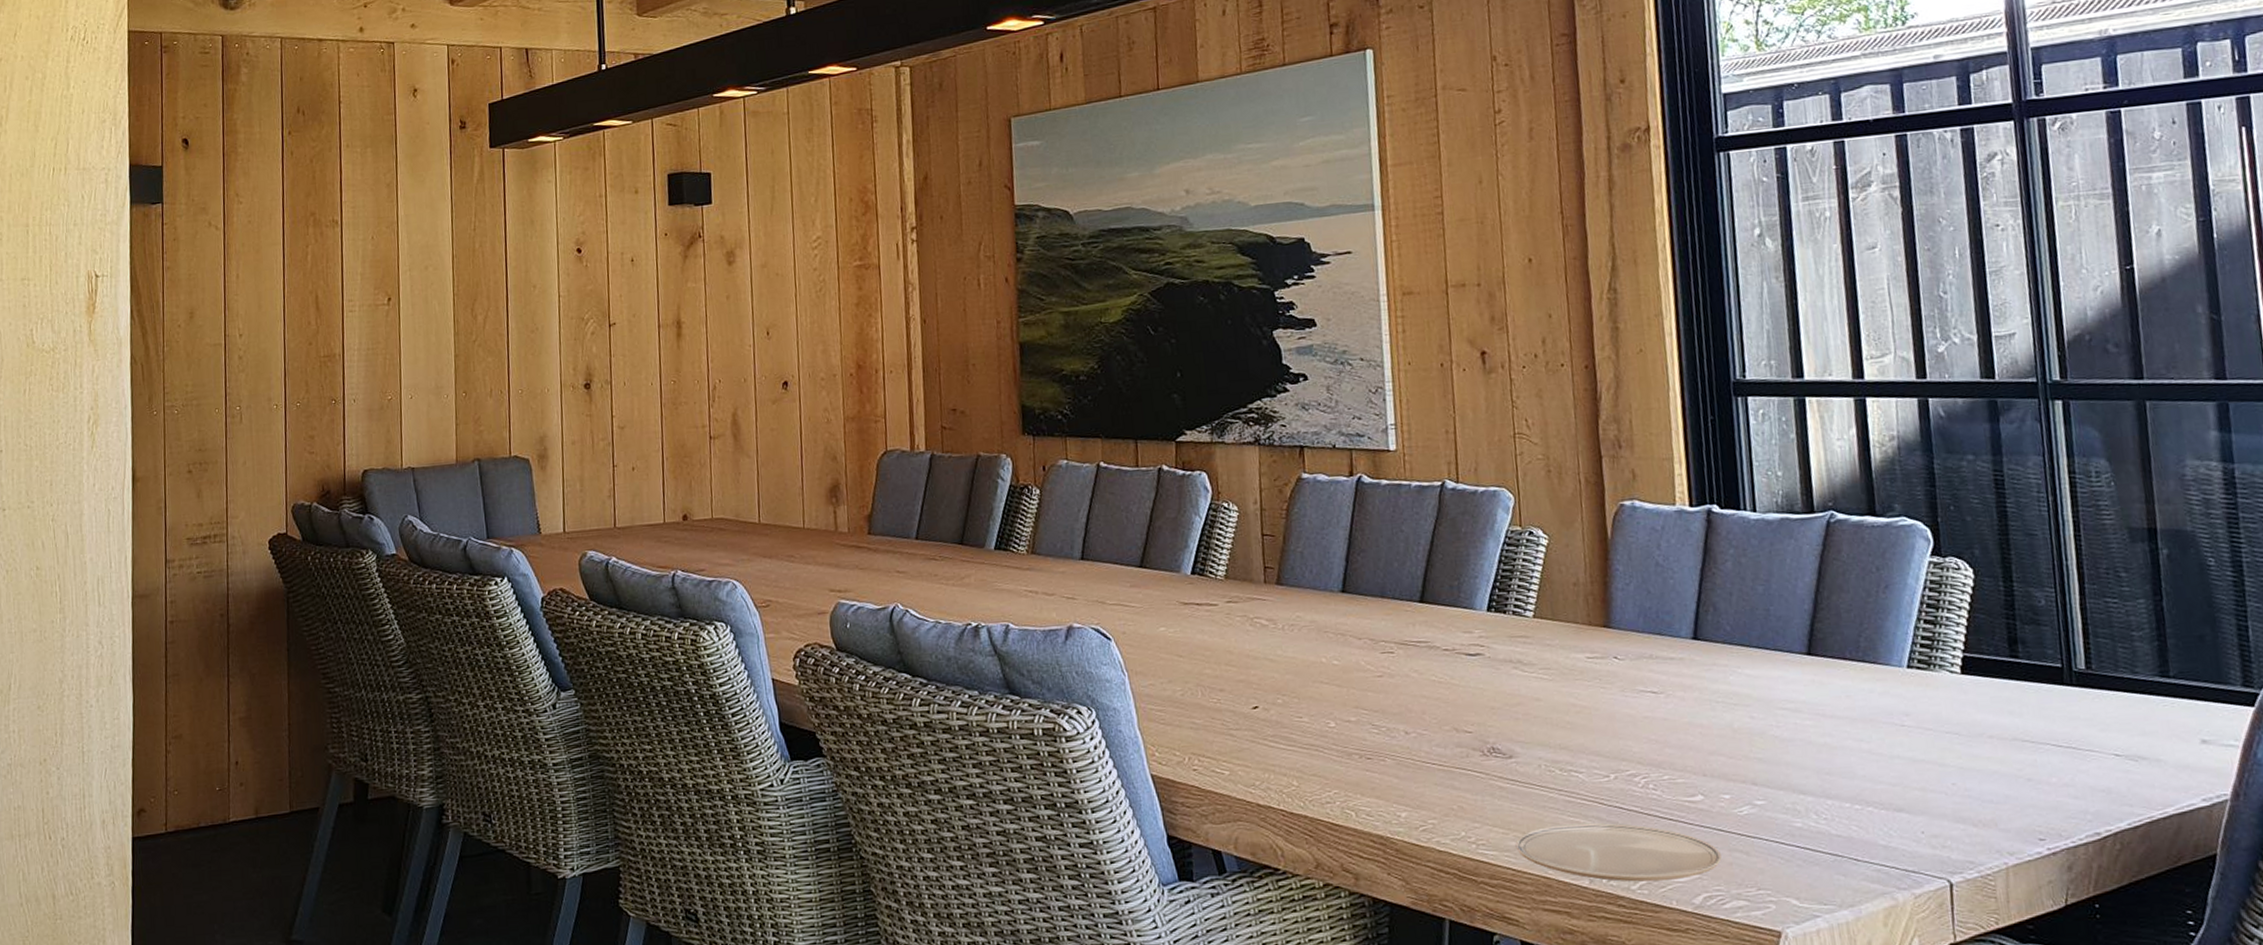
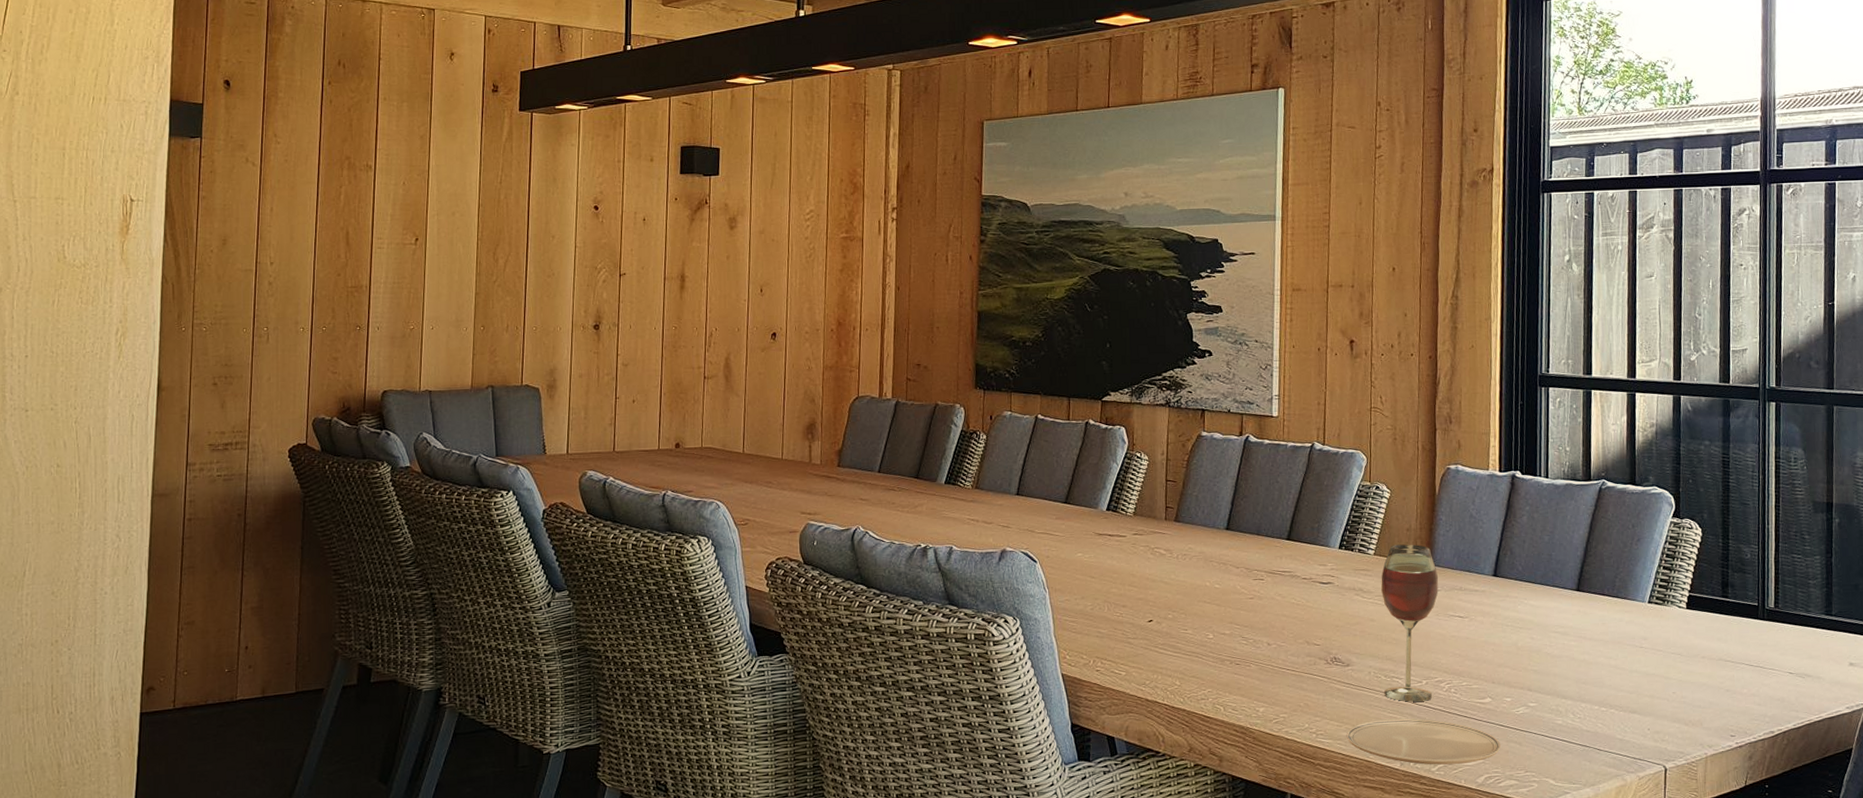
wineglass: none [1544,602,1624,802] -> present [1381,544,1439,702]

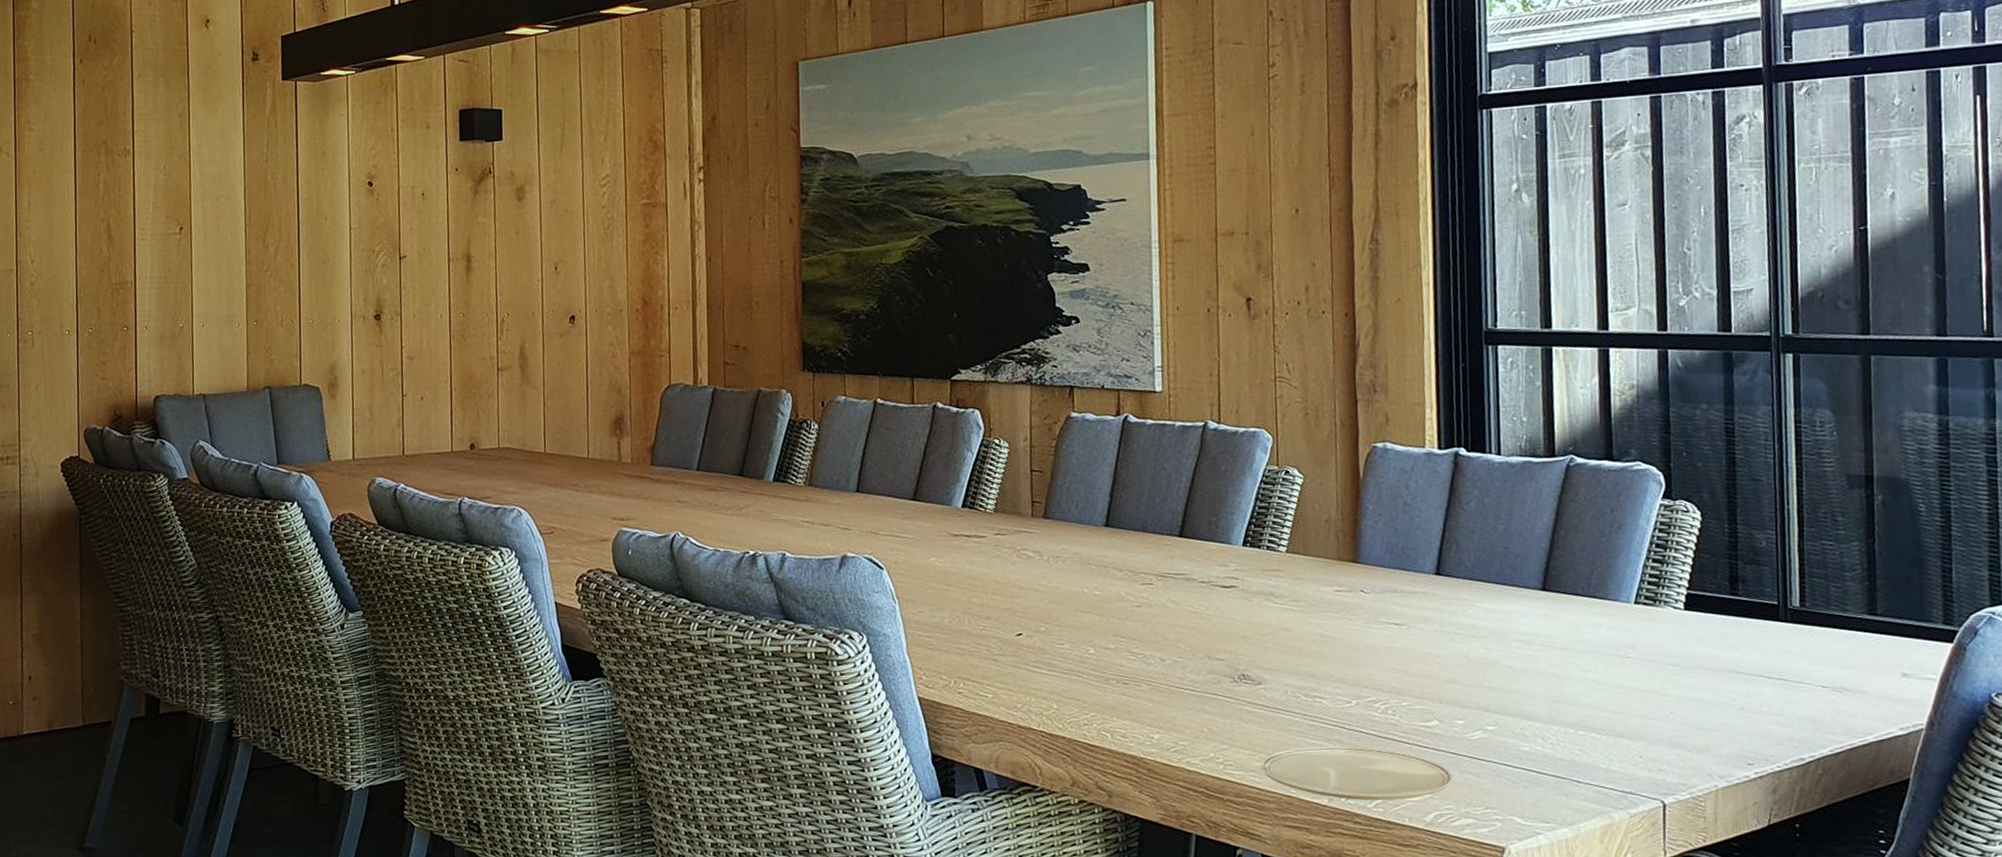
wineglass: present [1381,544,1439,702] -> none [1295,538,1368,726]

